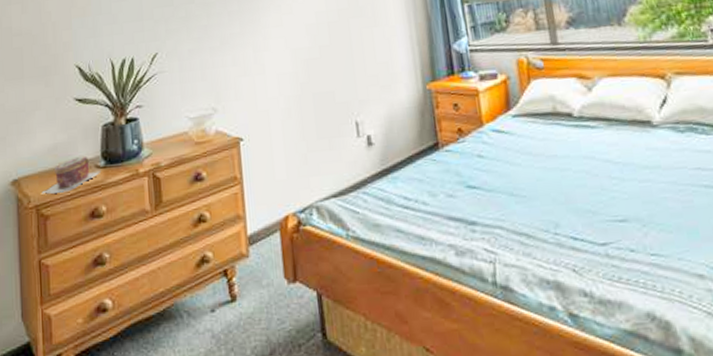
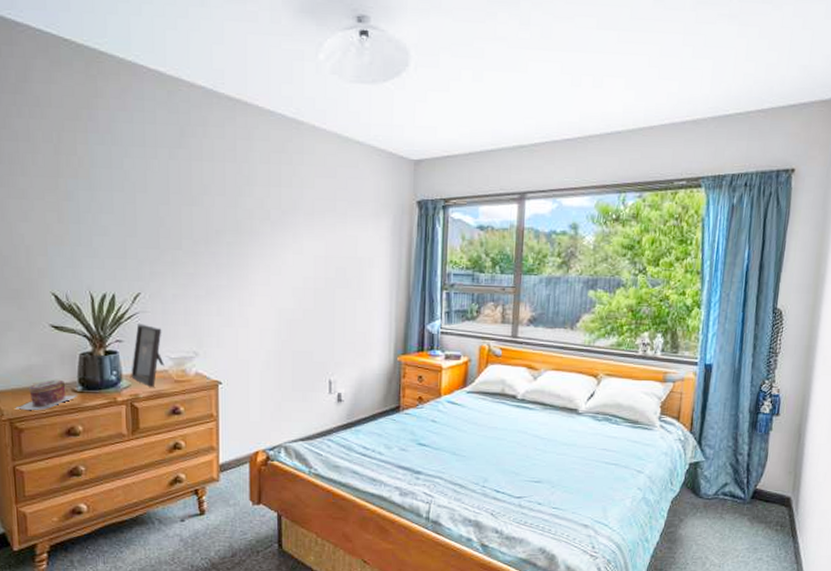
picture frame: none [151,85,184,153] -> present [131,323,164,387]

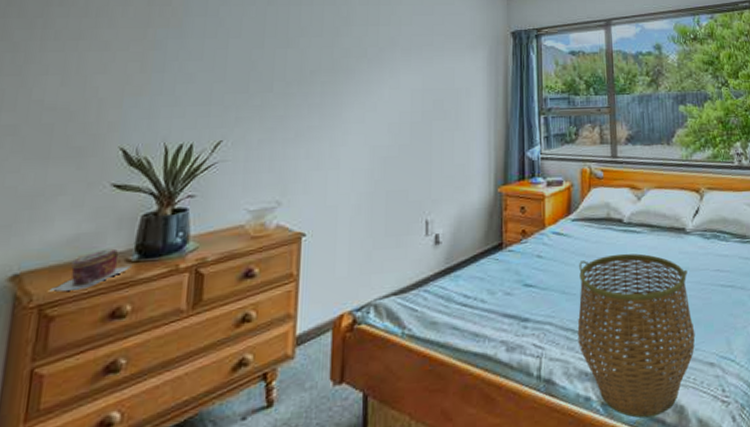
picture frame: present [131,323,164,387] -> none [200,174,243,248]
basket: none [464,426,574,560] -> present [577,253,696,418]

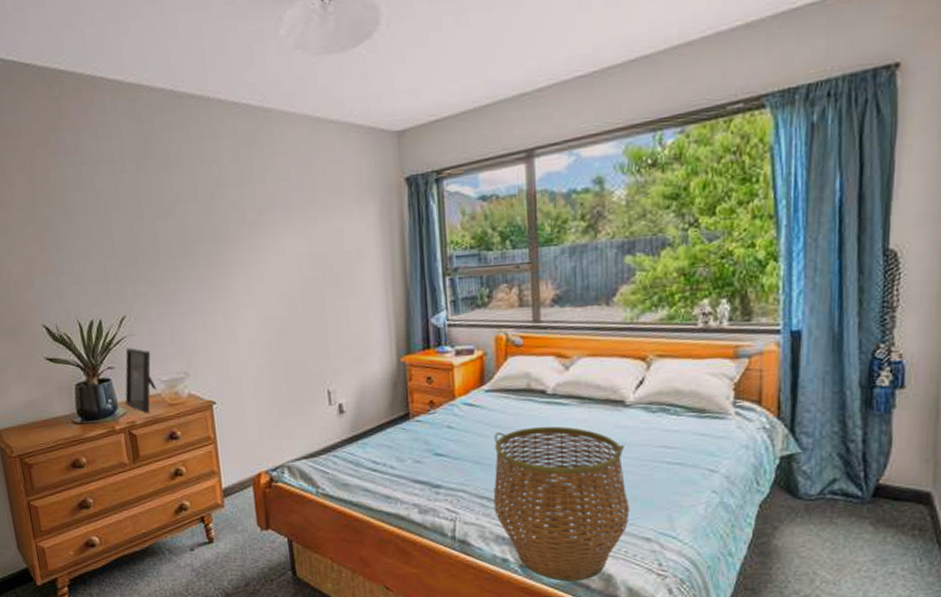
jewelry box: present [49,248,131,293] -> none [23,412,78,446]
picture frame: none [200,174,243,248] -> present [125,348,157,413]

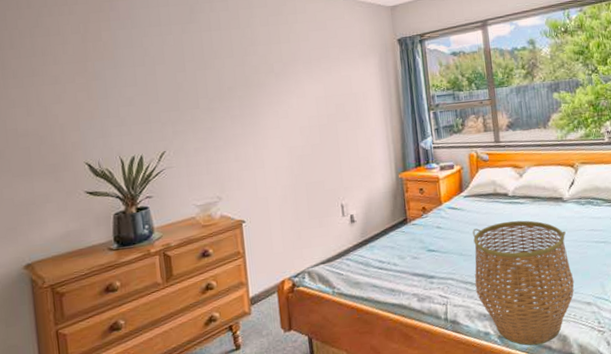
picture frame: present [125,348,157,413] -> none [161,178,192,235]

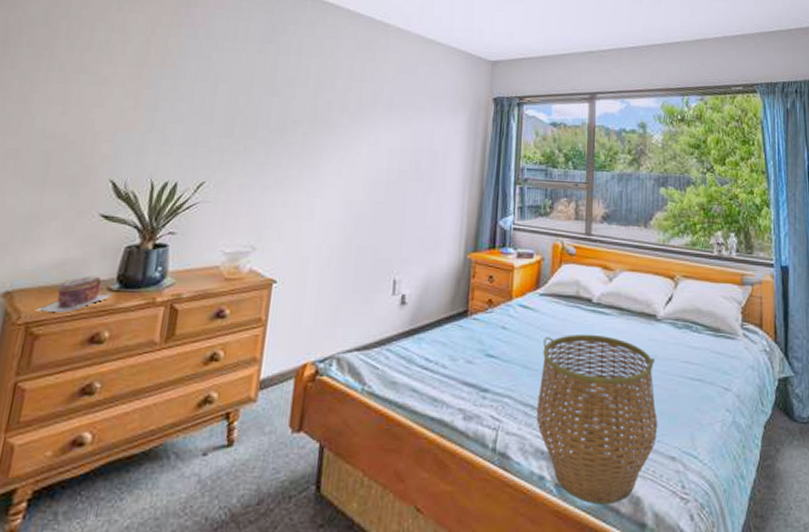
jewelry box: none [56,240,114,276] -> present [36,276,112,313]

